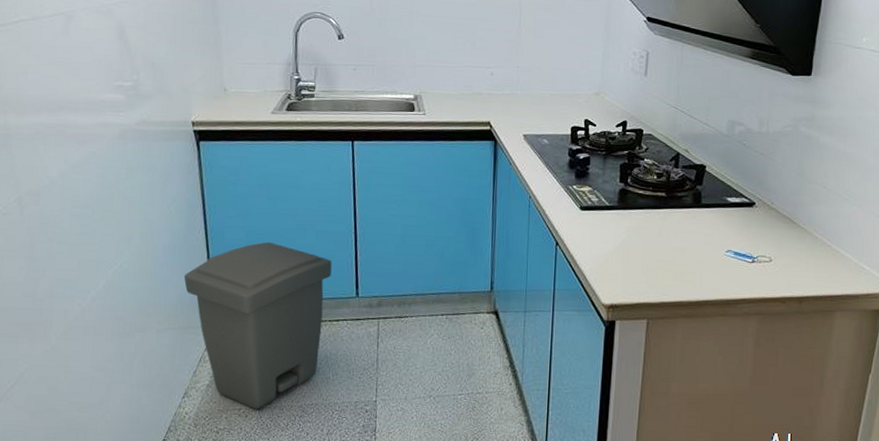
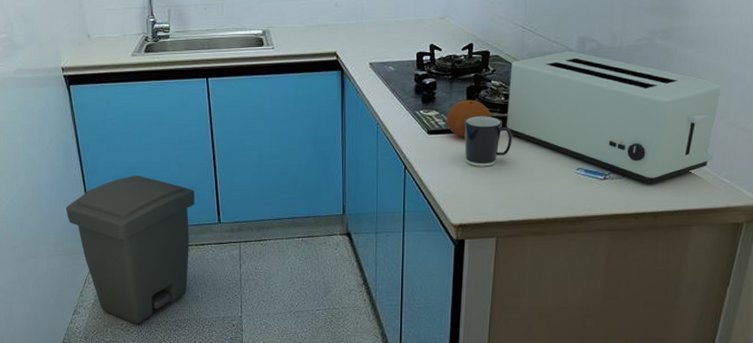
fruit: none [599,176,644,214] -> present [446,99,492,137]
mug: none [616,193,664,246] -> present [464,116,513,167]
toaster: none [659,133,859,269] -> present [507,50,721,184]

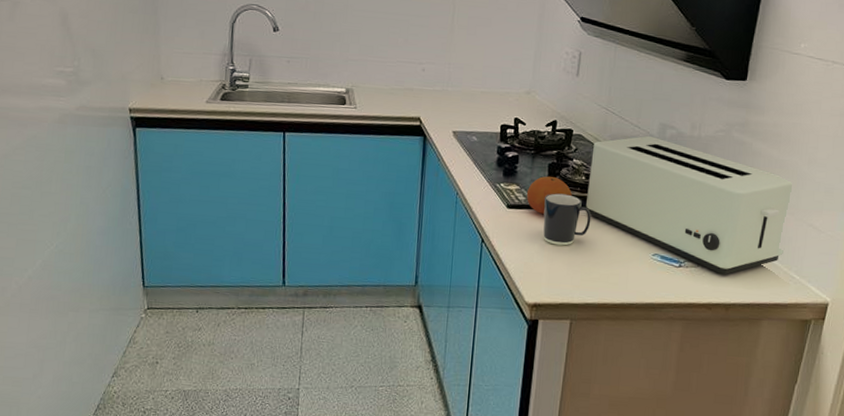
trash can: present [65,175,195,324] -> none [116,228,260,392]

